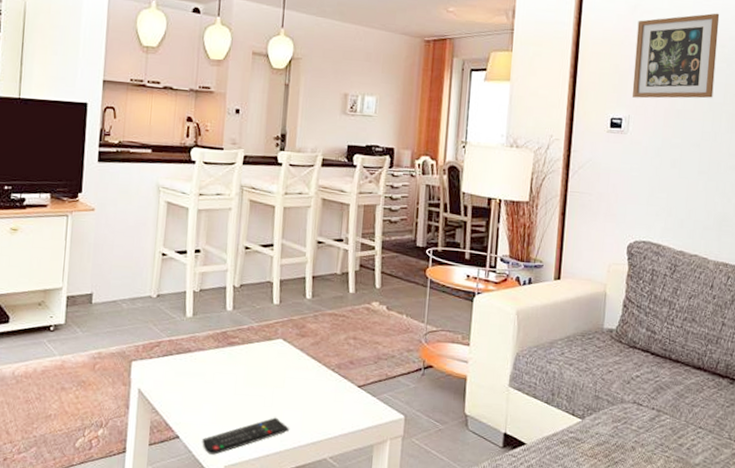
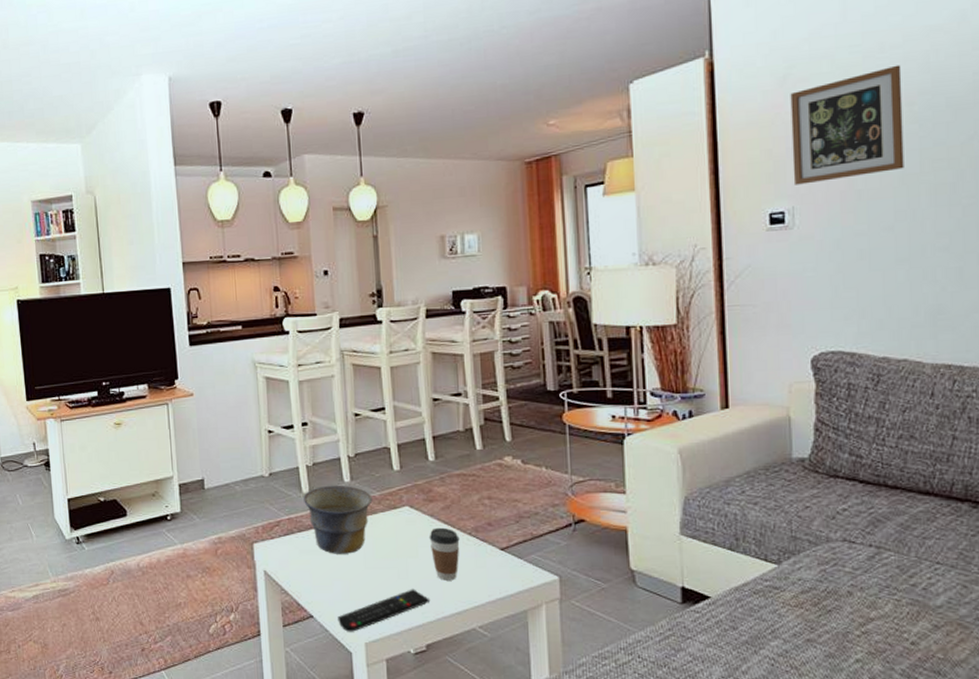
bowl: none [186,312,251,379] -> present [303,485,373,554]
coffee cup: none [296,361,324,412] -> present [429,527,460,581]

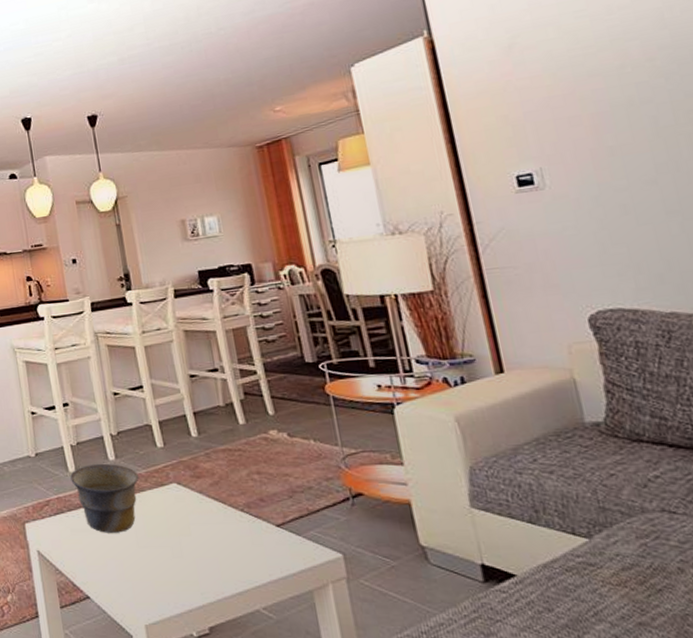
remote control: present [337,589,429,632] -> none [114,568,208,614]
coffee cup: present [429,527,460,581] -> none [200,504,235,559]
picture frame: present [790,65,904,185] -> none [518,24,657,147]

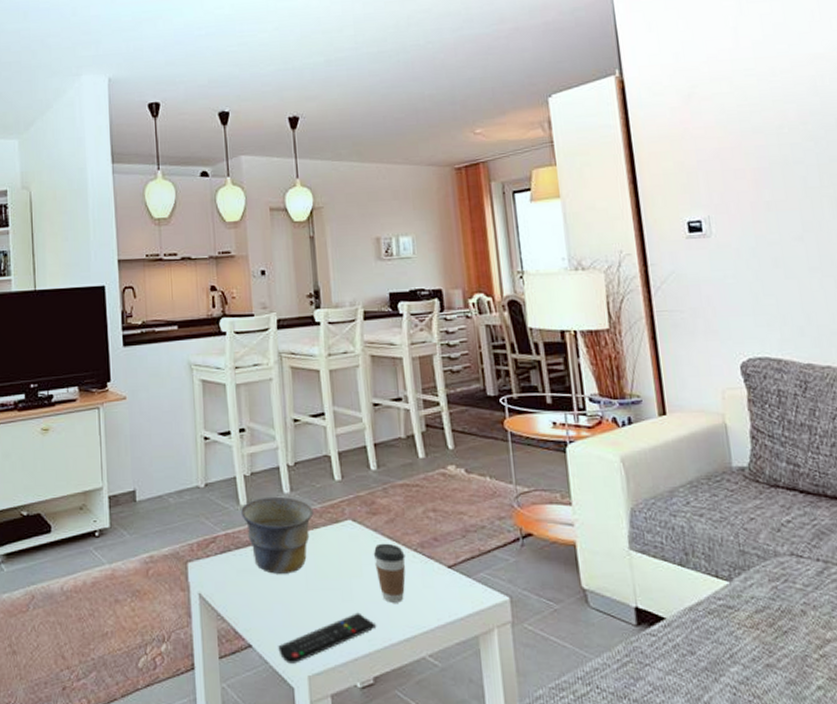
remote control: none [114,568,208,614] -> present [278,612,376,664]
coffee cup: none [200,504,235,559] -> present [373,543,406,603]

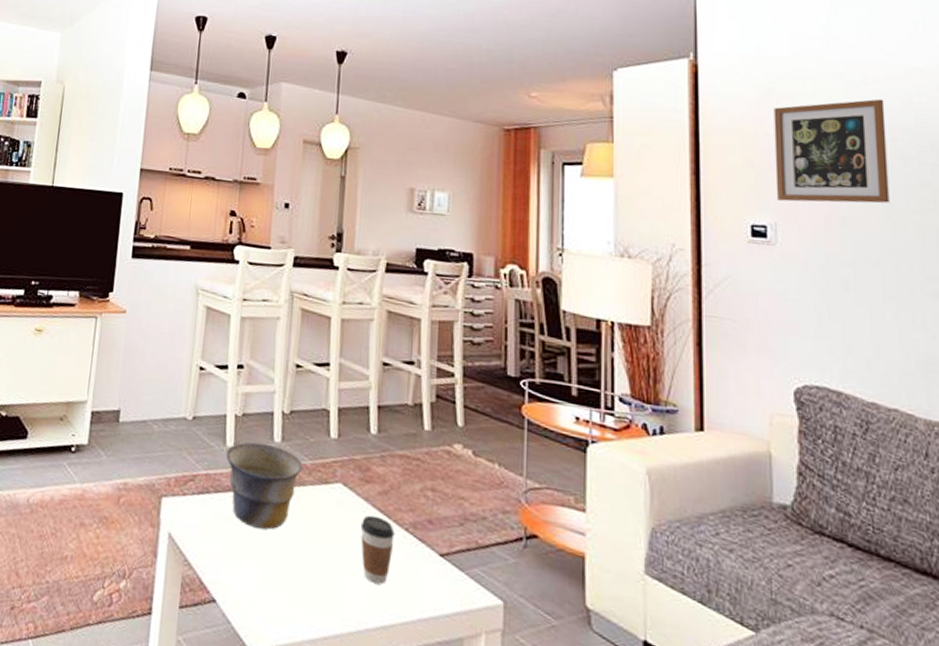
remote control: present [278,612,376,664] -> none [243,586,352,630]
picture frame: none [696,87,806,196] -> present [773,99,890,204]

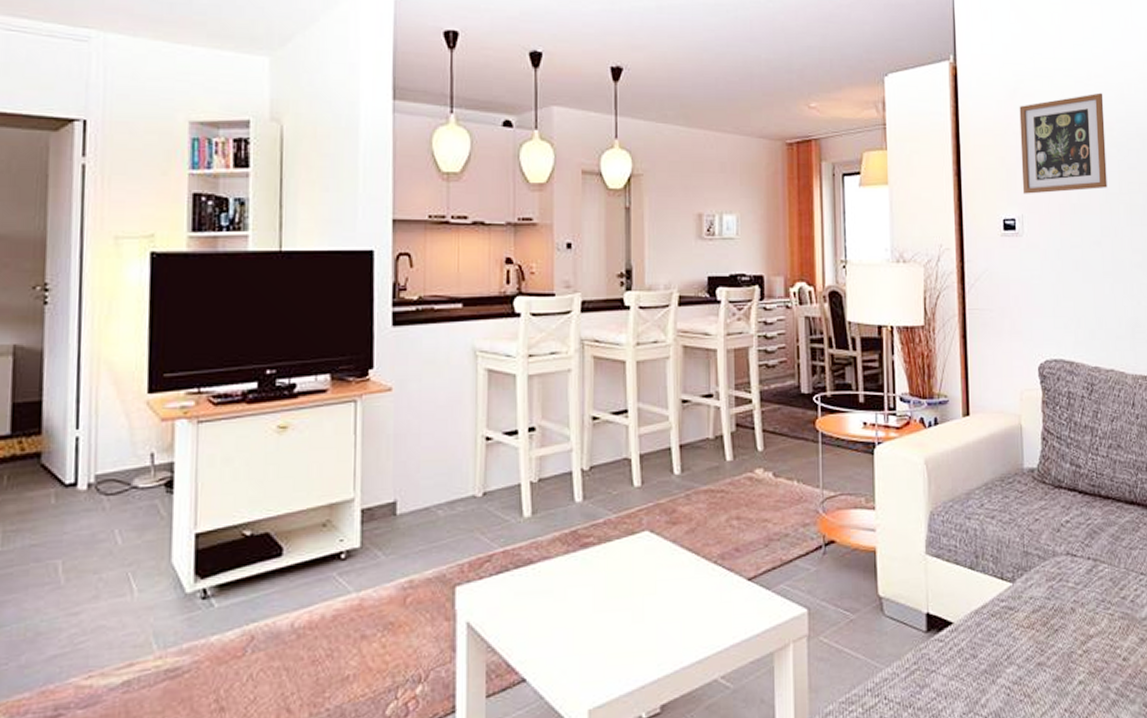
bowl: present [226,442,303,530] -> none [524,506,608,596]
coffee cup: present [360,515,395,584] -> none [670,555,704,622]

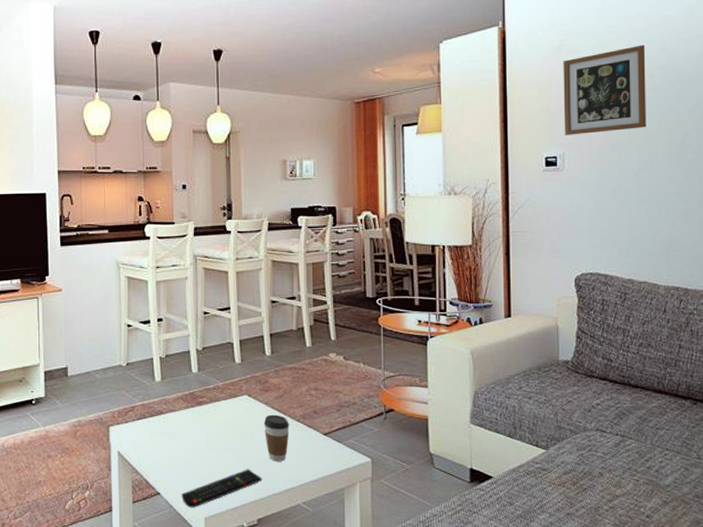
remote control: none [556,634,667,697] -> present [181,469,262,508]
coffee cup: none [670,555,704,622] -> present [263,414,290,462]

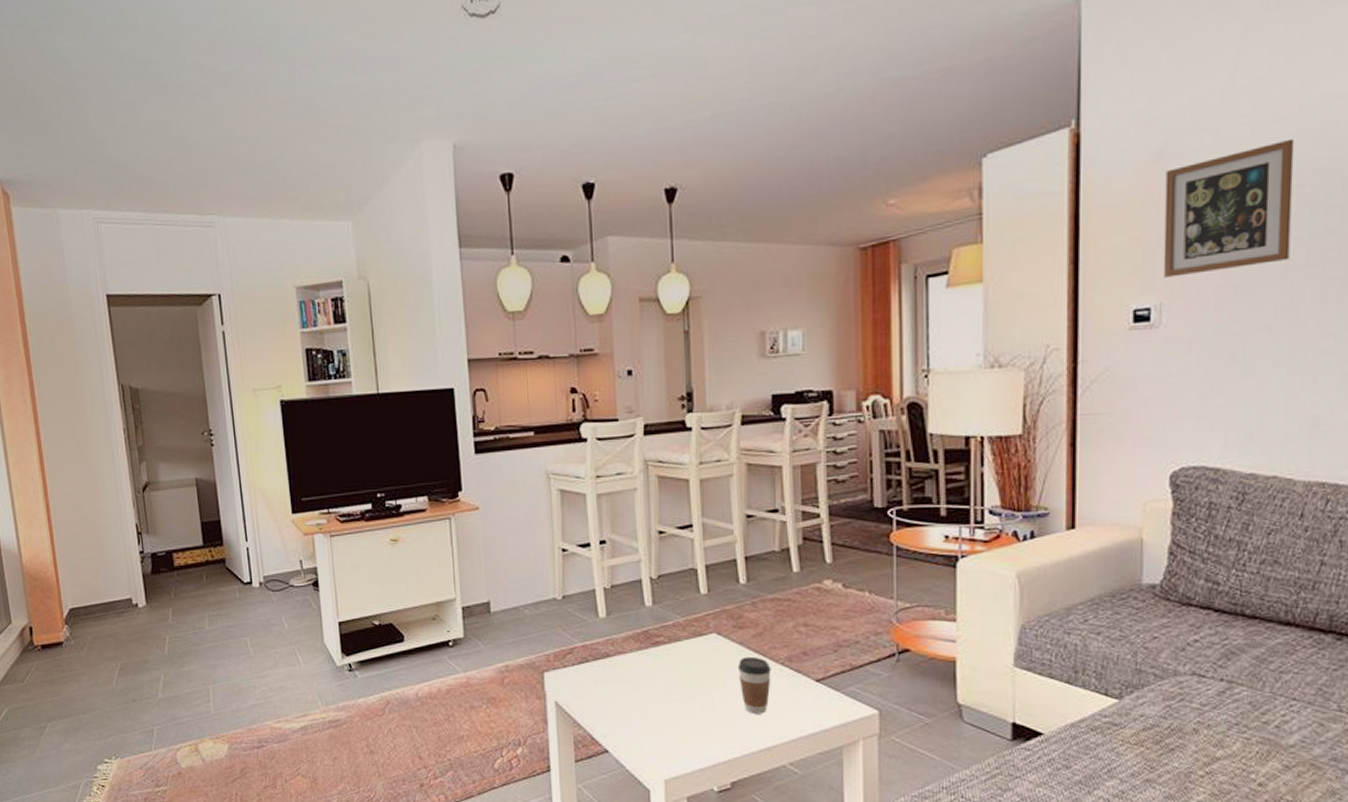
remote control: present [181,469,262,508] -> none [635,722,736,768]

